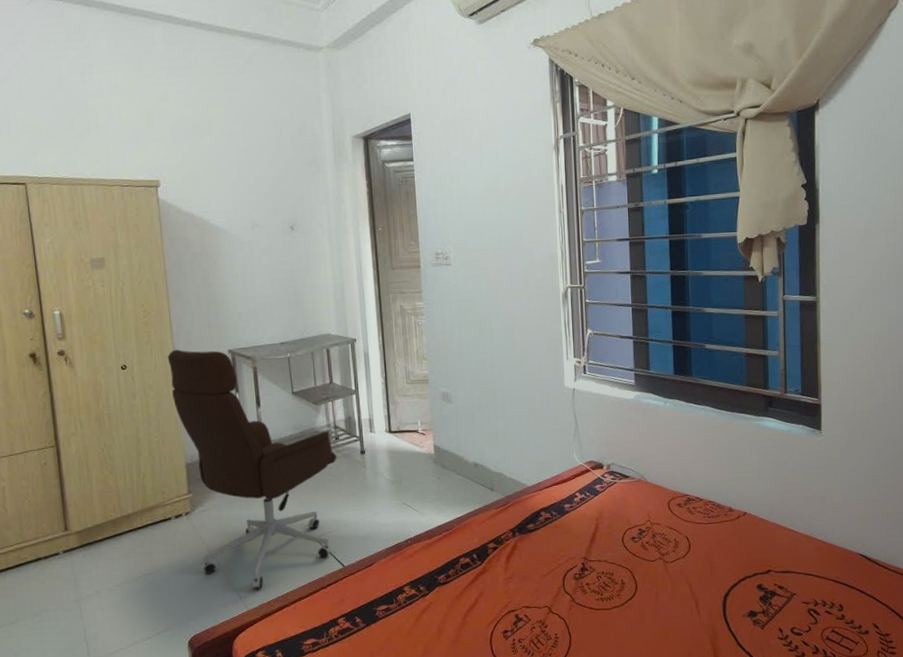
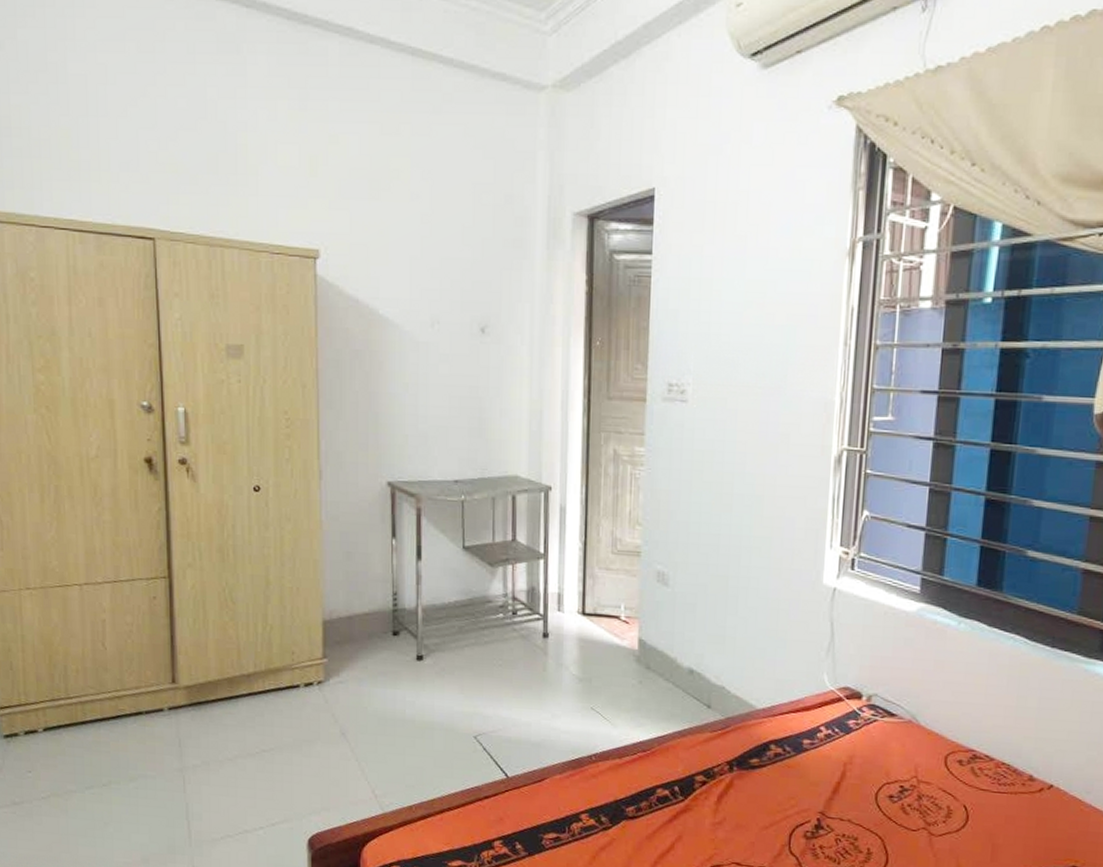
office chair: present [167,349,337,589] -> none [311,473,512,789]

